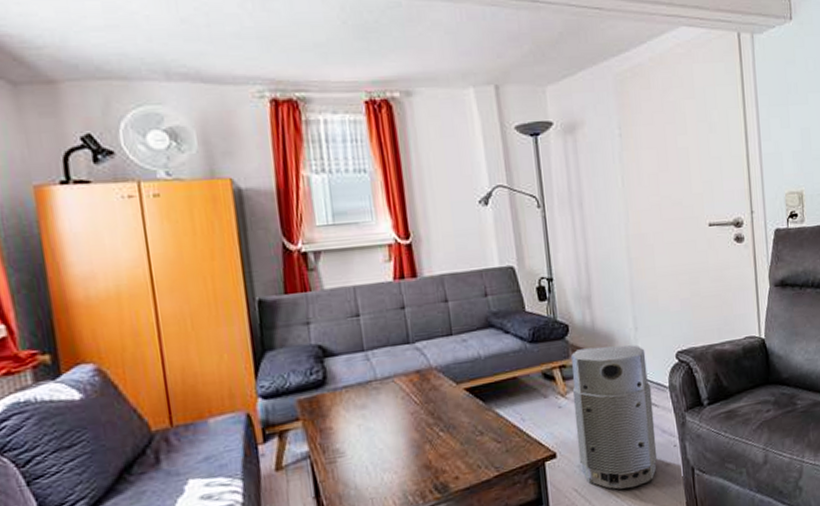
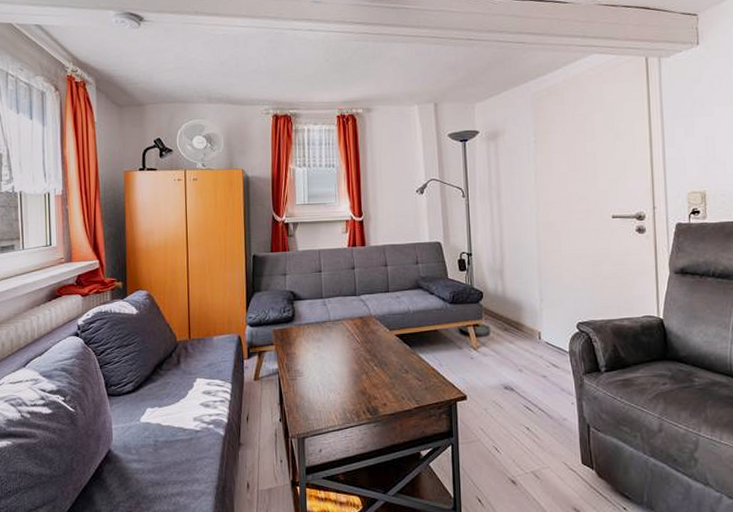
air purifier: present [571,344,658,490] -> none [483,312,556,435]

